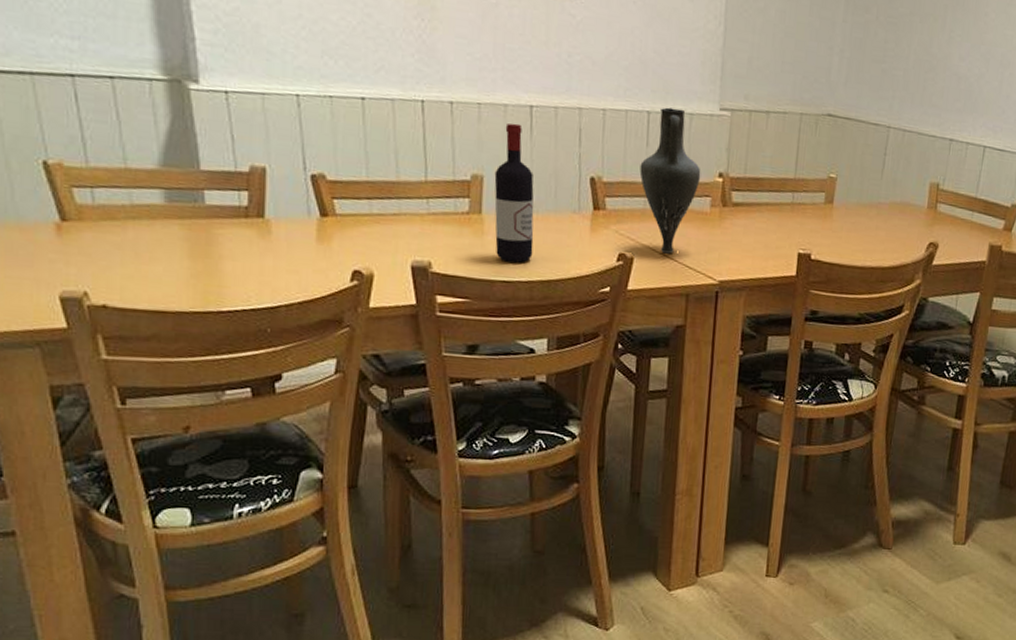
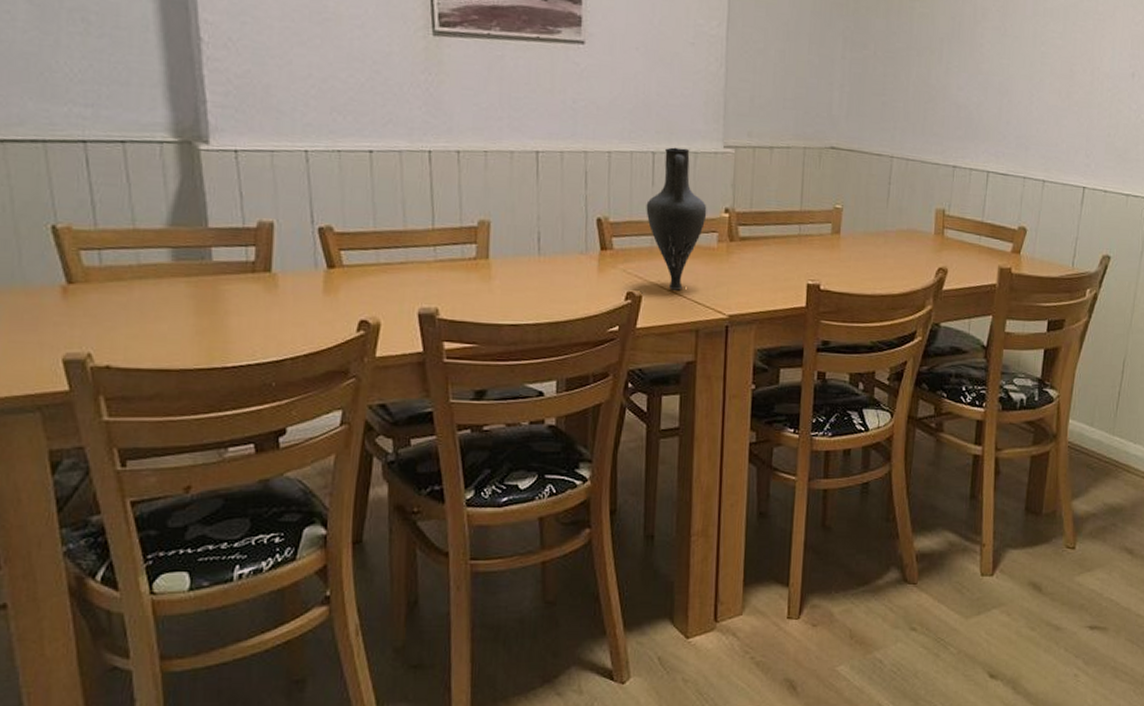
wine bottle: present [494,123,534,263] -> none [501,169,541,306]

